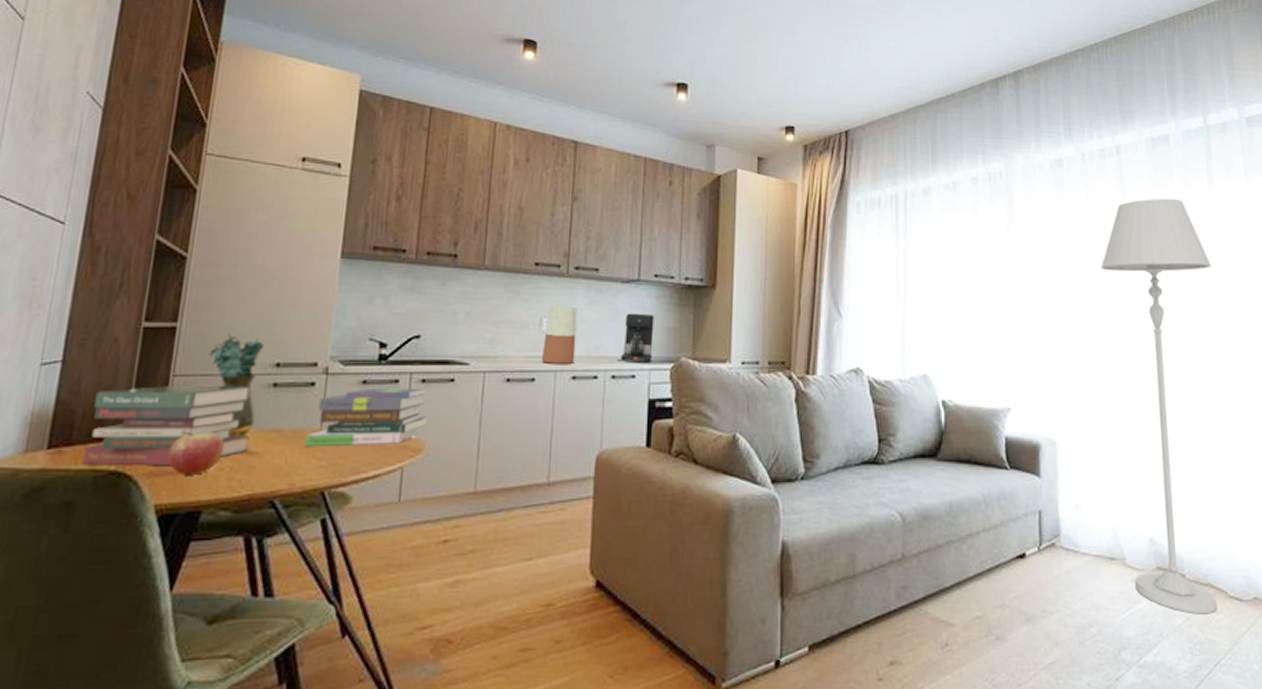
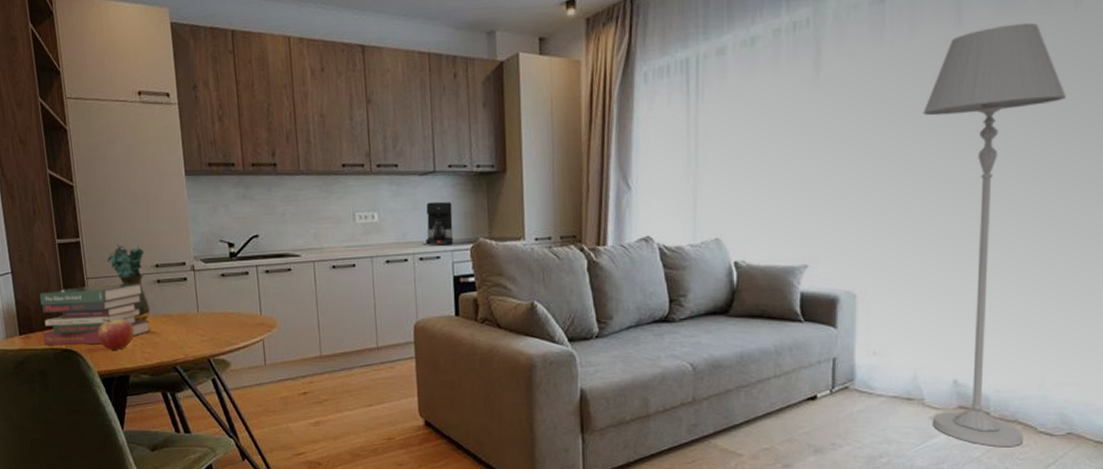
books: present [303,388,427,446] -> none [188,277,275,326]
vase: present [541,305,578,365] -> none [358,200,387,252]

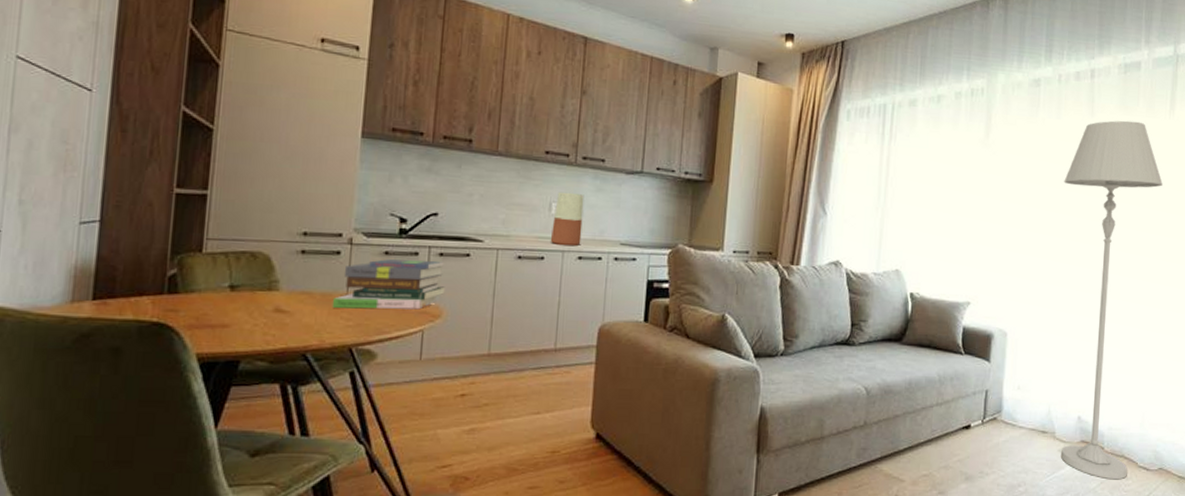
books: present [39,282,150,346] -> none [126,247,281,320]
fruit: present [97,318,134,350] -> none [206,289,259,329]
vase: present [107,243,151,322] -> none [240,203,292,298]
books: none [188,277,275,326] -> present [331,259,445,310]
vase: none [358,200,387,252] -> present [550,191,585,247]
coffee maker: present [426,201,454,246] -> none [623,202,655,248]

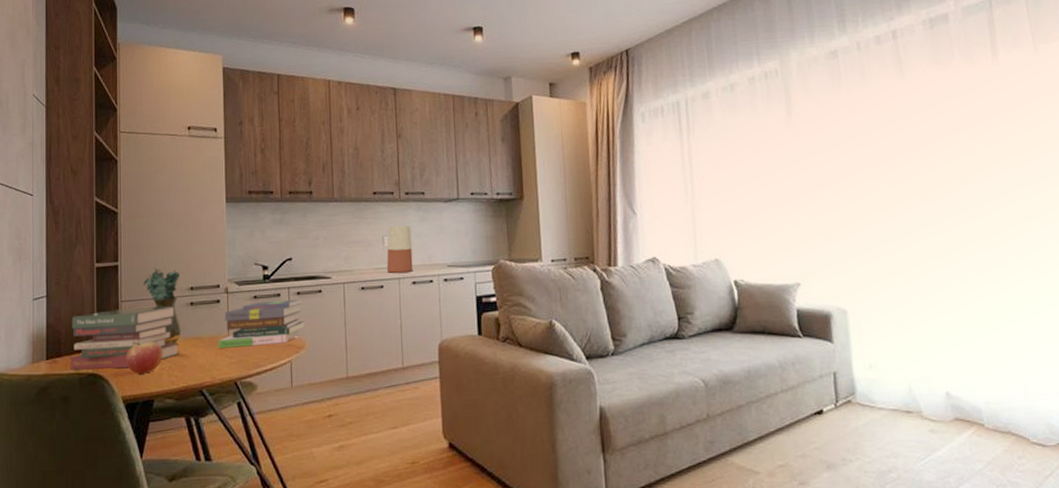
books: none [126,247,281,320] -> present [70,305,179,370]
fruit: none [206,289,259,329] -> present [126,341,163,374]
vase: none [240,203,292,298] -> present [143,267,182,345]
floor lamp: present [1060,120,1163,480] -> none [882,74,1019,460]

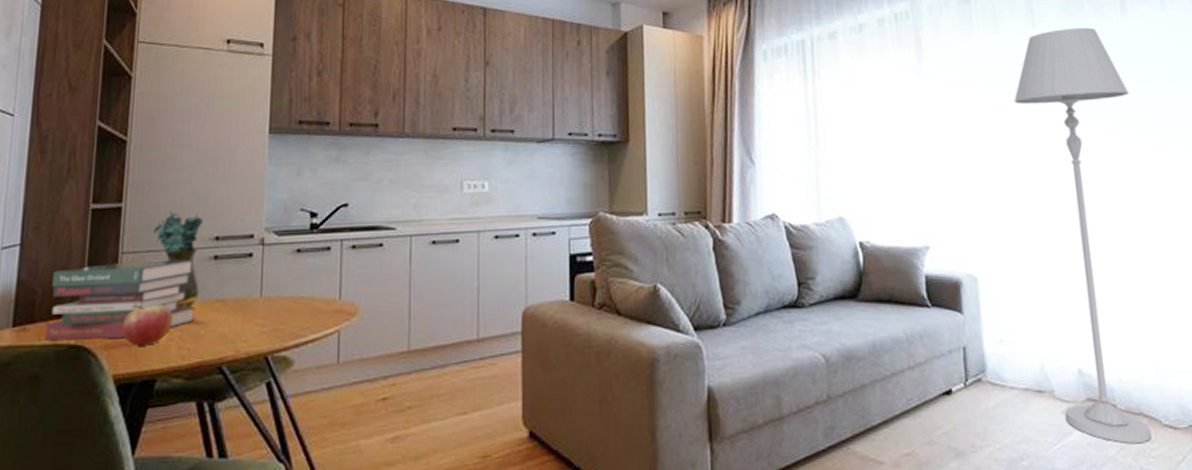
books: present [217,299,305,348] -> none [246,253,359,314]
vase: present [386,225,413,274] -> none [464,168,496,226]
floor lamp: none [882,74,1019,460] -> present [1014,27,1152,444]

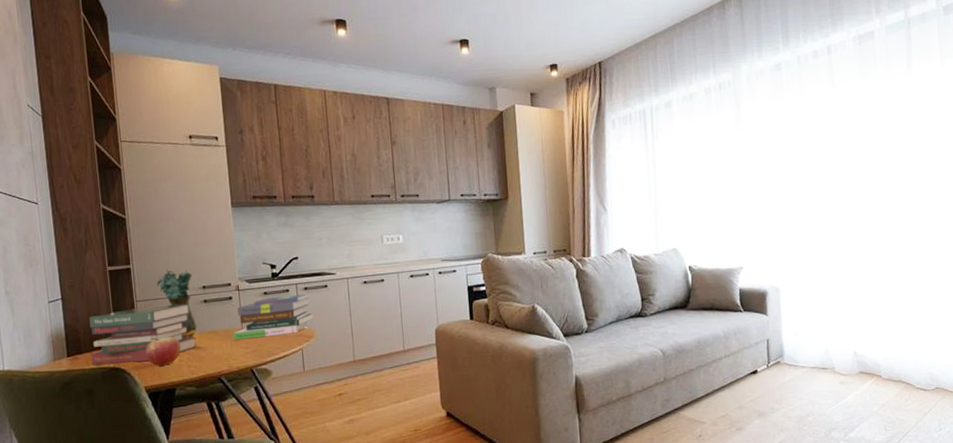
books: none [246,253,359,314] -> present [232,293,313,340]
floor lamp: present [1014,27,1152,444] -> none [814,85,908,403]

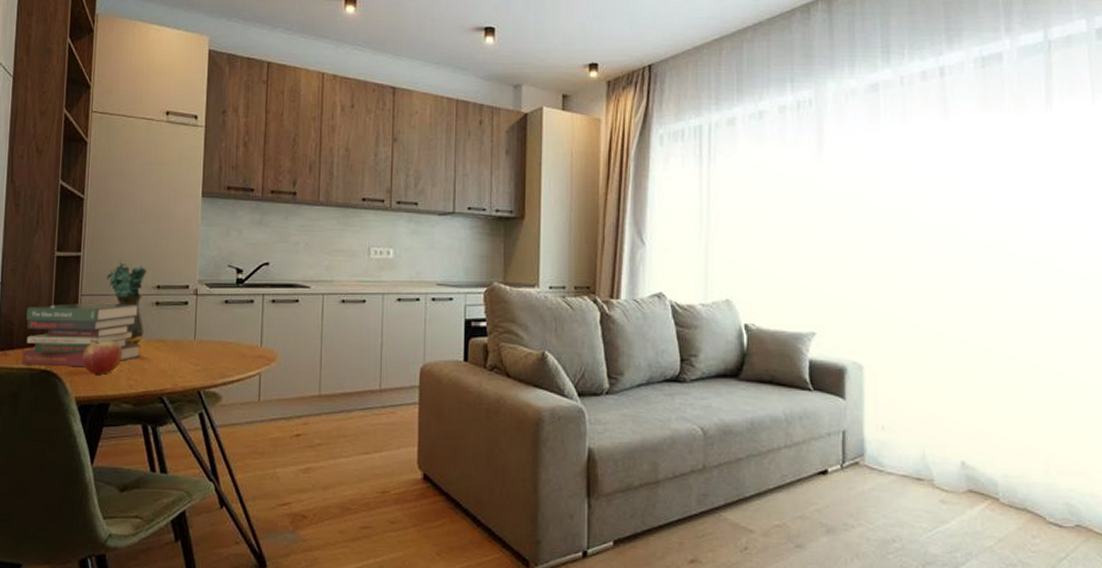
books: present [232,293,313,340] -> none [182,307,278,355]

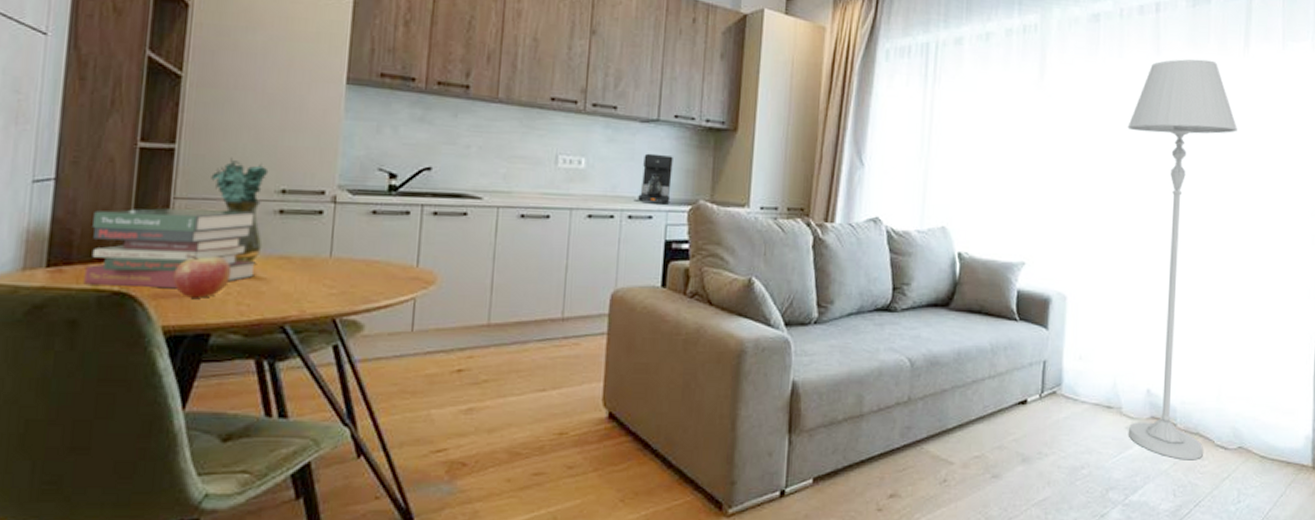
coffee maker: none [440,242,468,287] -> present [638,153,673,205]
floor lamp: none [917,120,1045,538] -> present [1127,59,1237,460]

